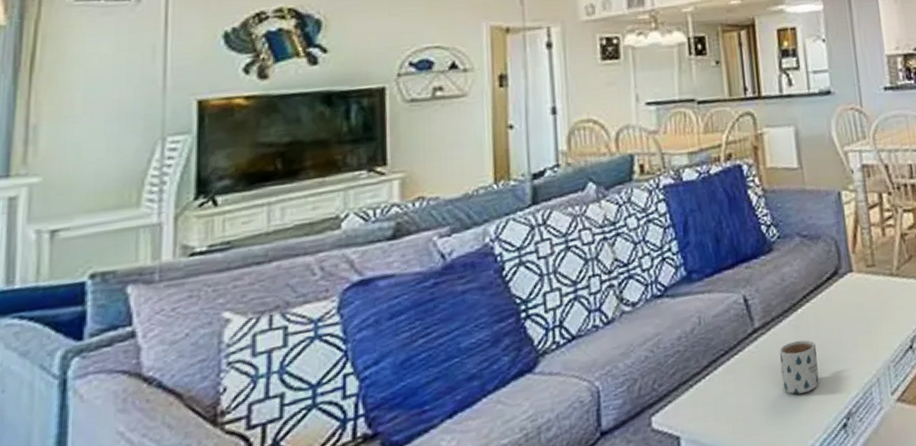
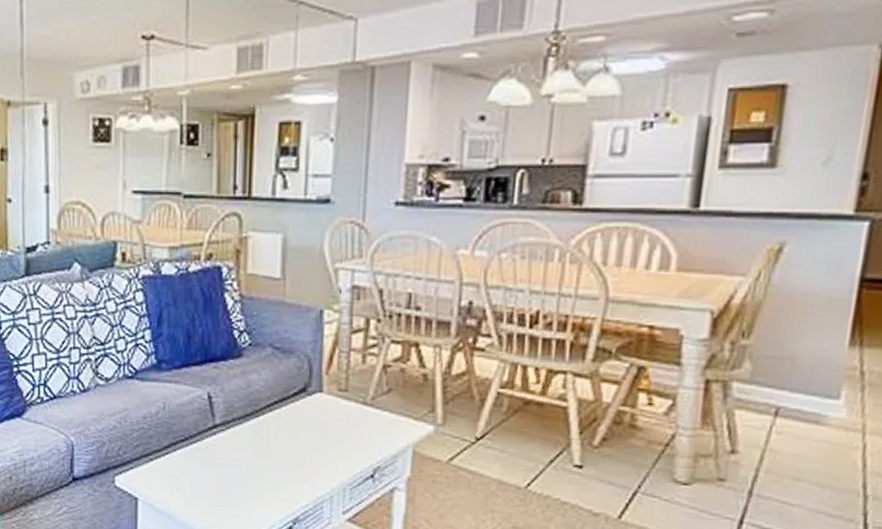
mug: present [779,340,819,395] -> none [235,443,272,491]

